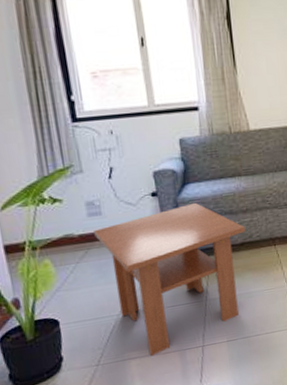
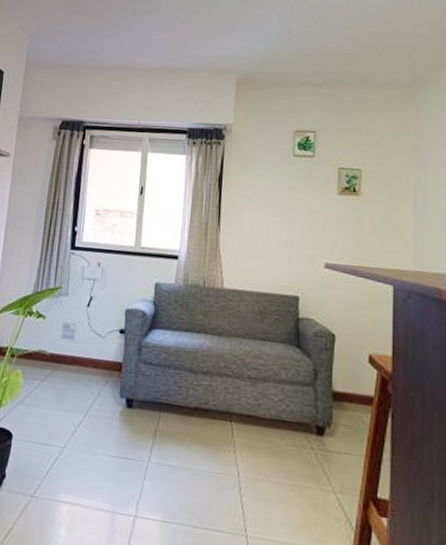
coffee table: present [94,202,245,356] -> none [63,349,202,507]

